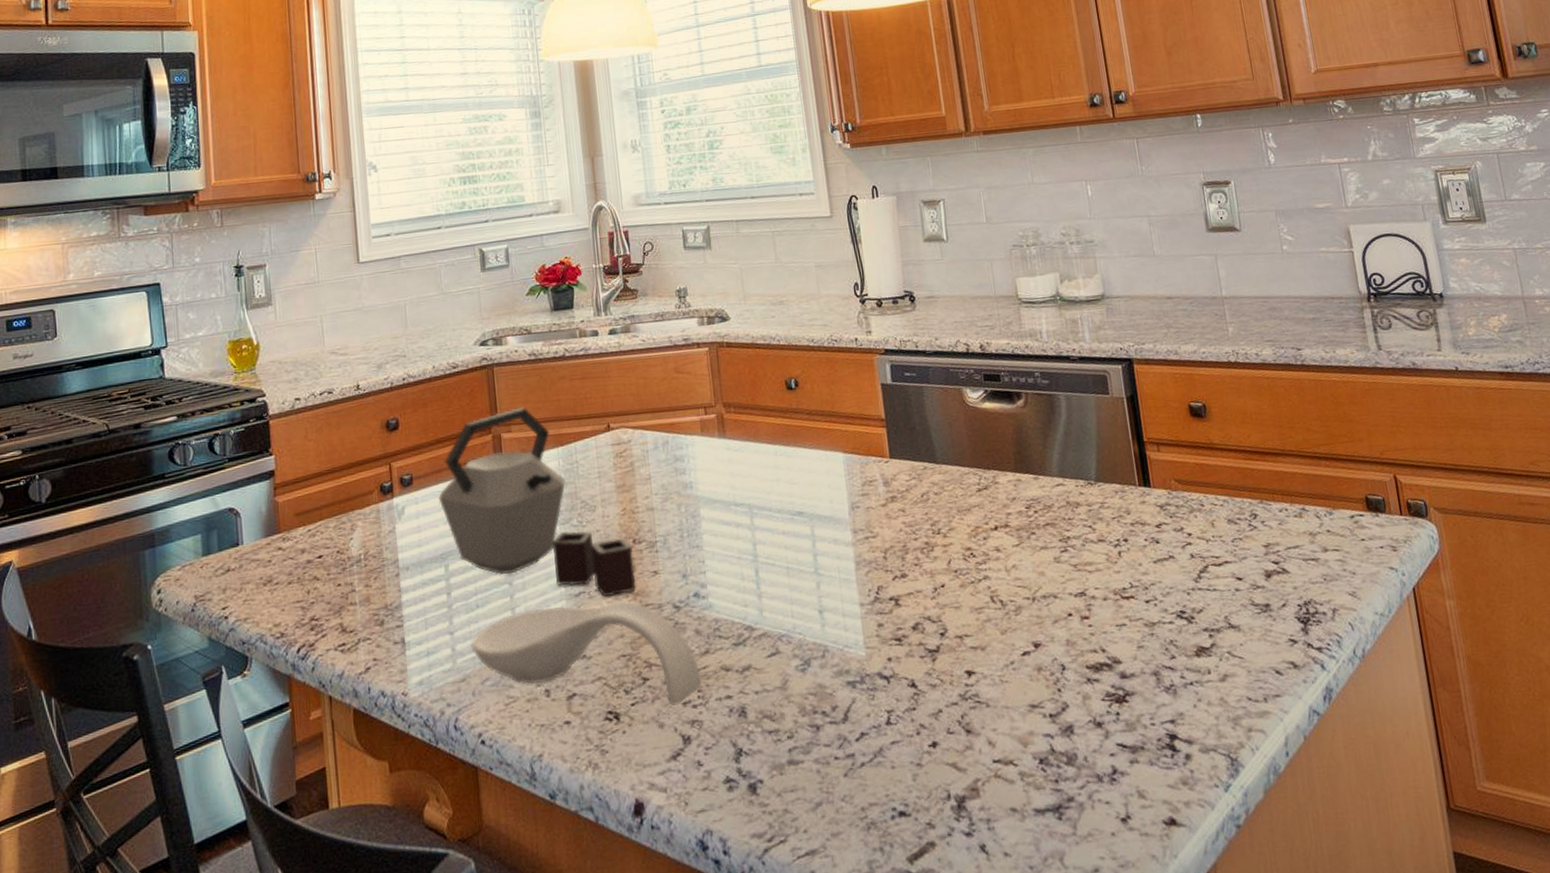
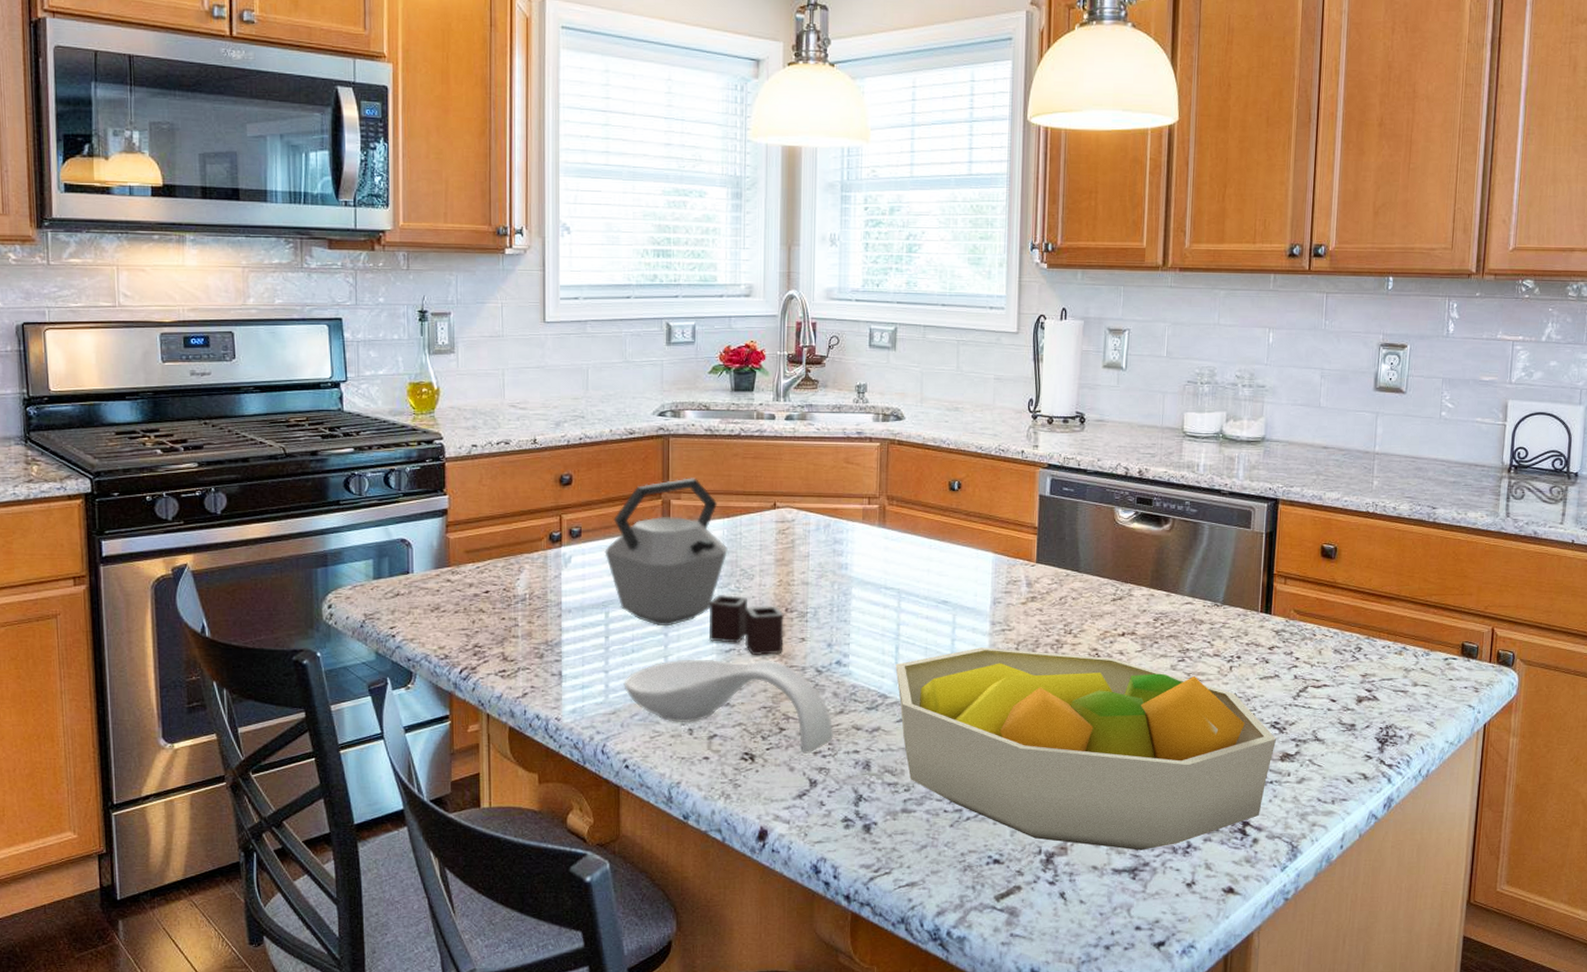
fruit bowl: none [757,556,1187,783] -> present [895,647,1277,850]

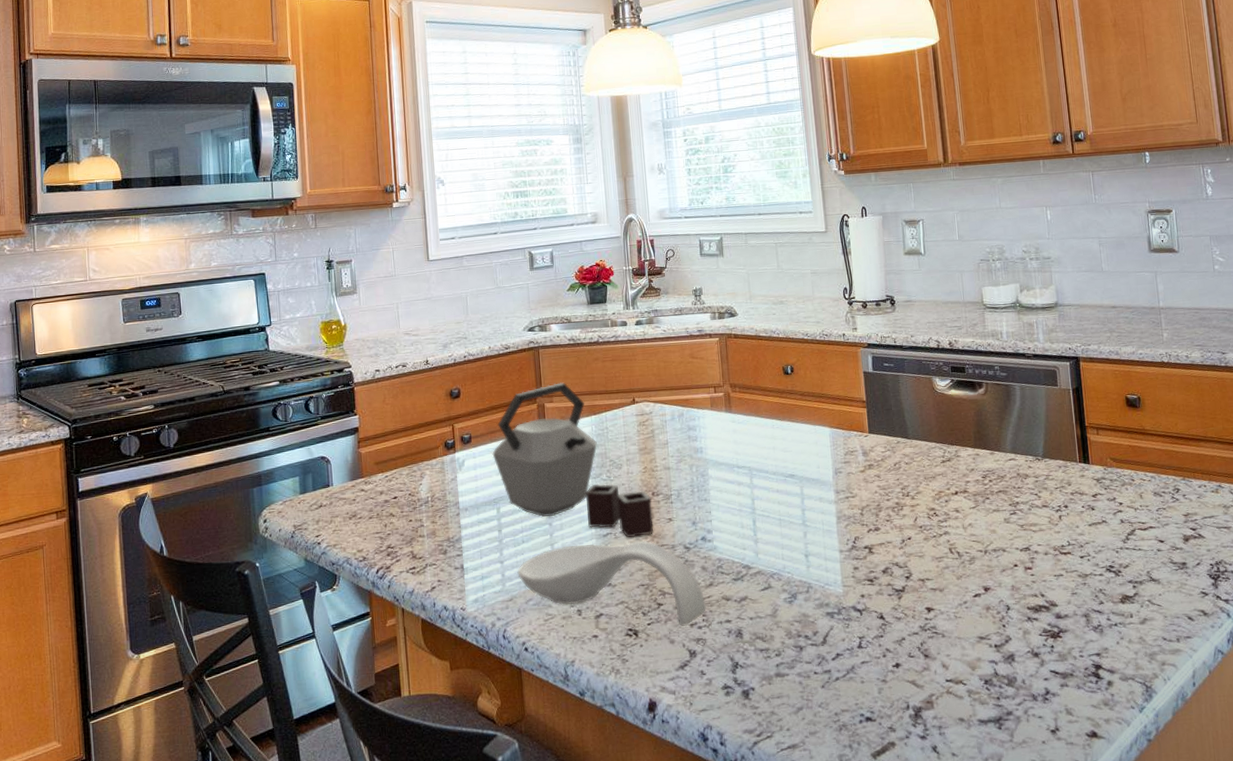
fruit bowl: present [895,647,1277,850] -> none [754,514,1114,700]

